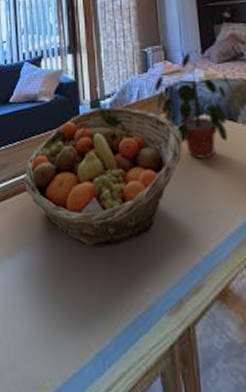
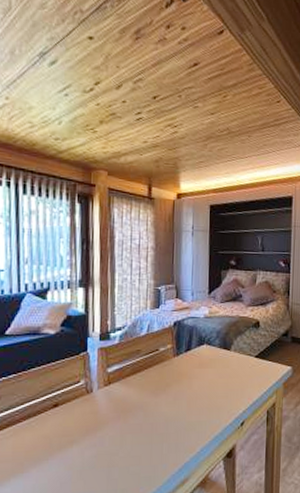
fruit basket: present [23,107,183,247] -> none [18,339,184,464]
potted plant: present [154,52,232,159] -> none [164,292,230,381]

